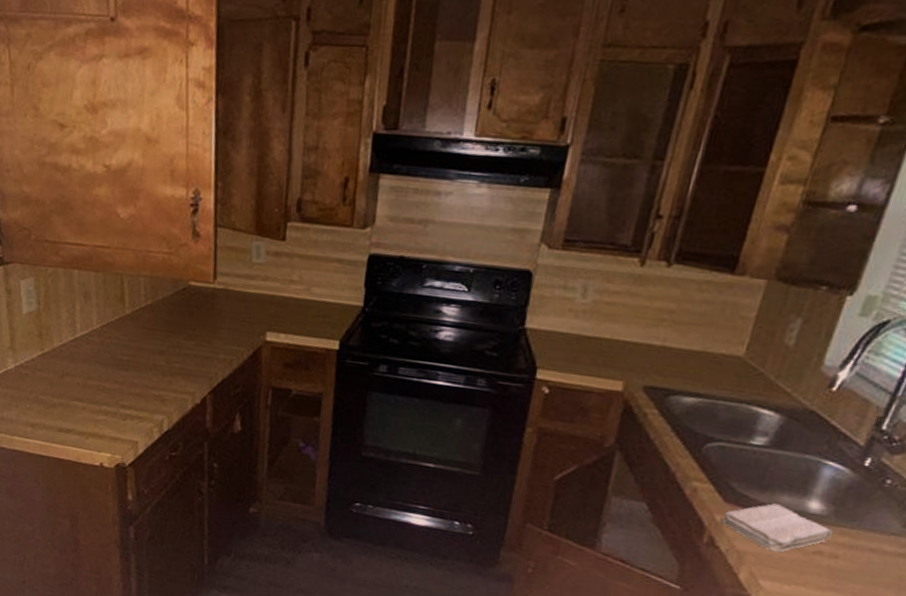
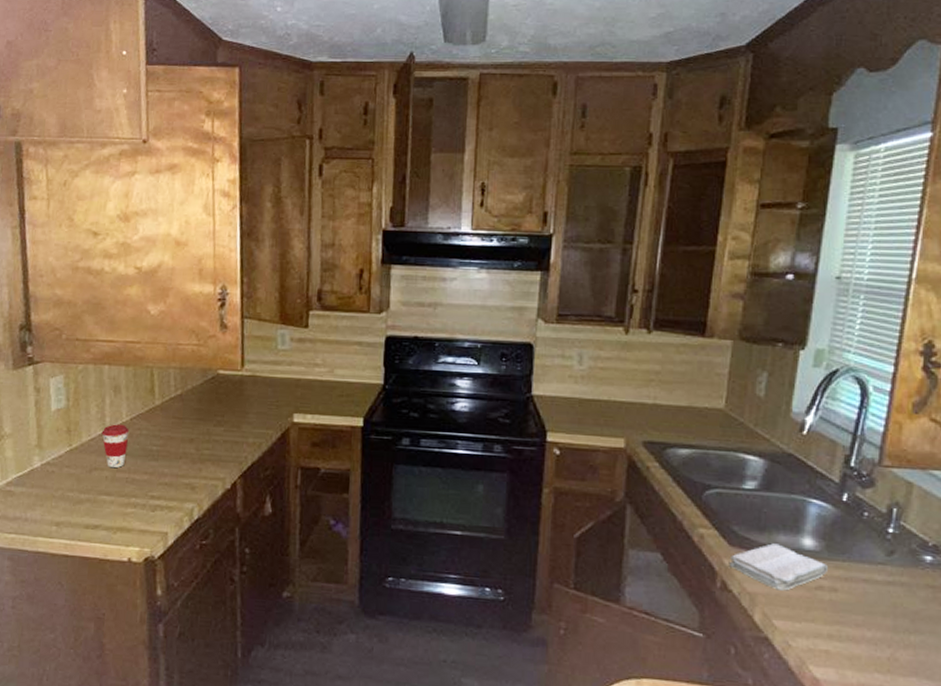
coffee cup: none [72,330,100,375] -> present [101,424,130,468]

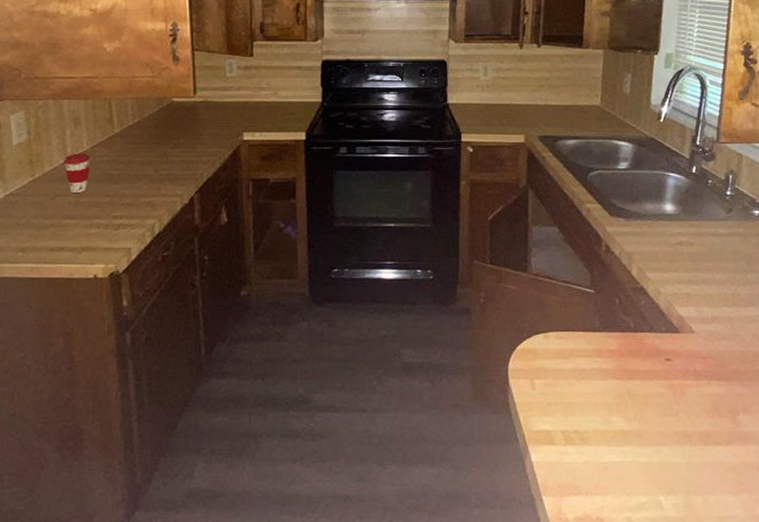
washcloth: present [730,543,828,591] -> none [611,211,685,249]

